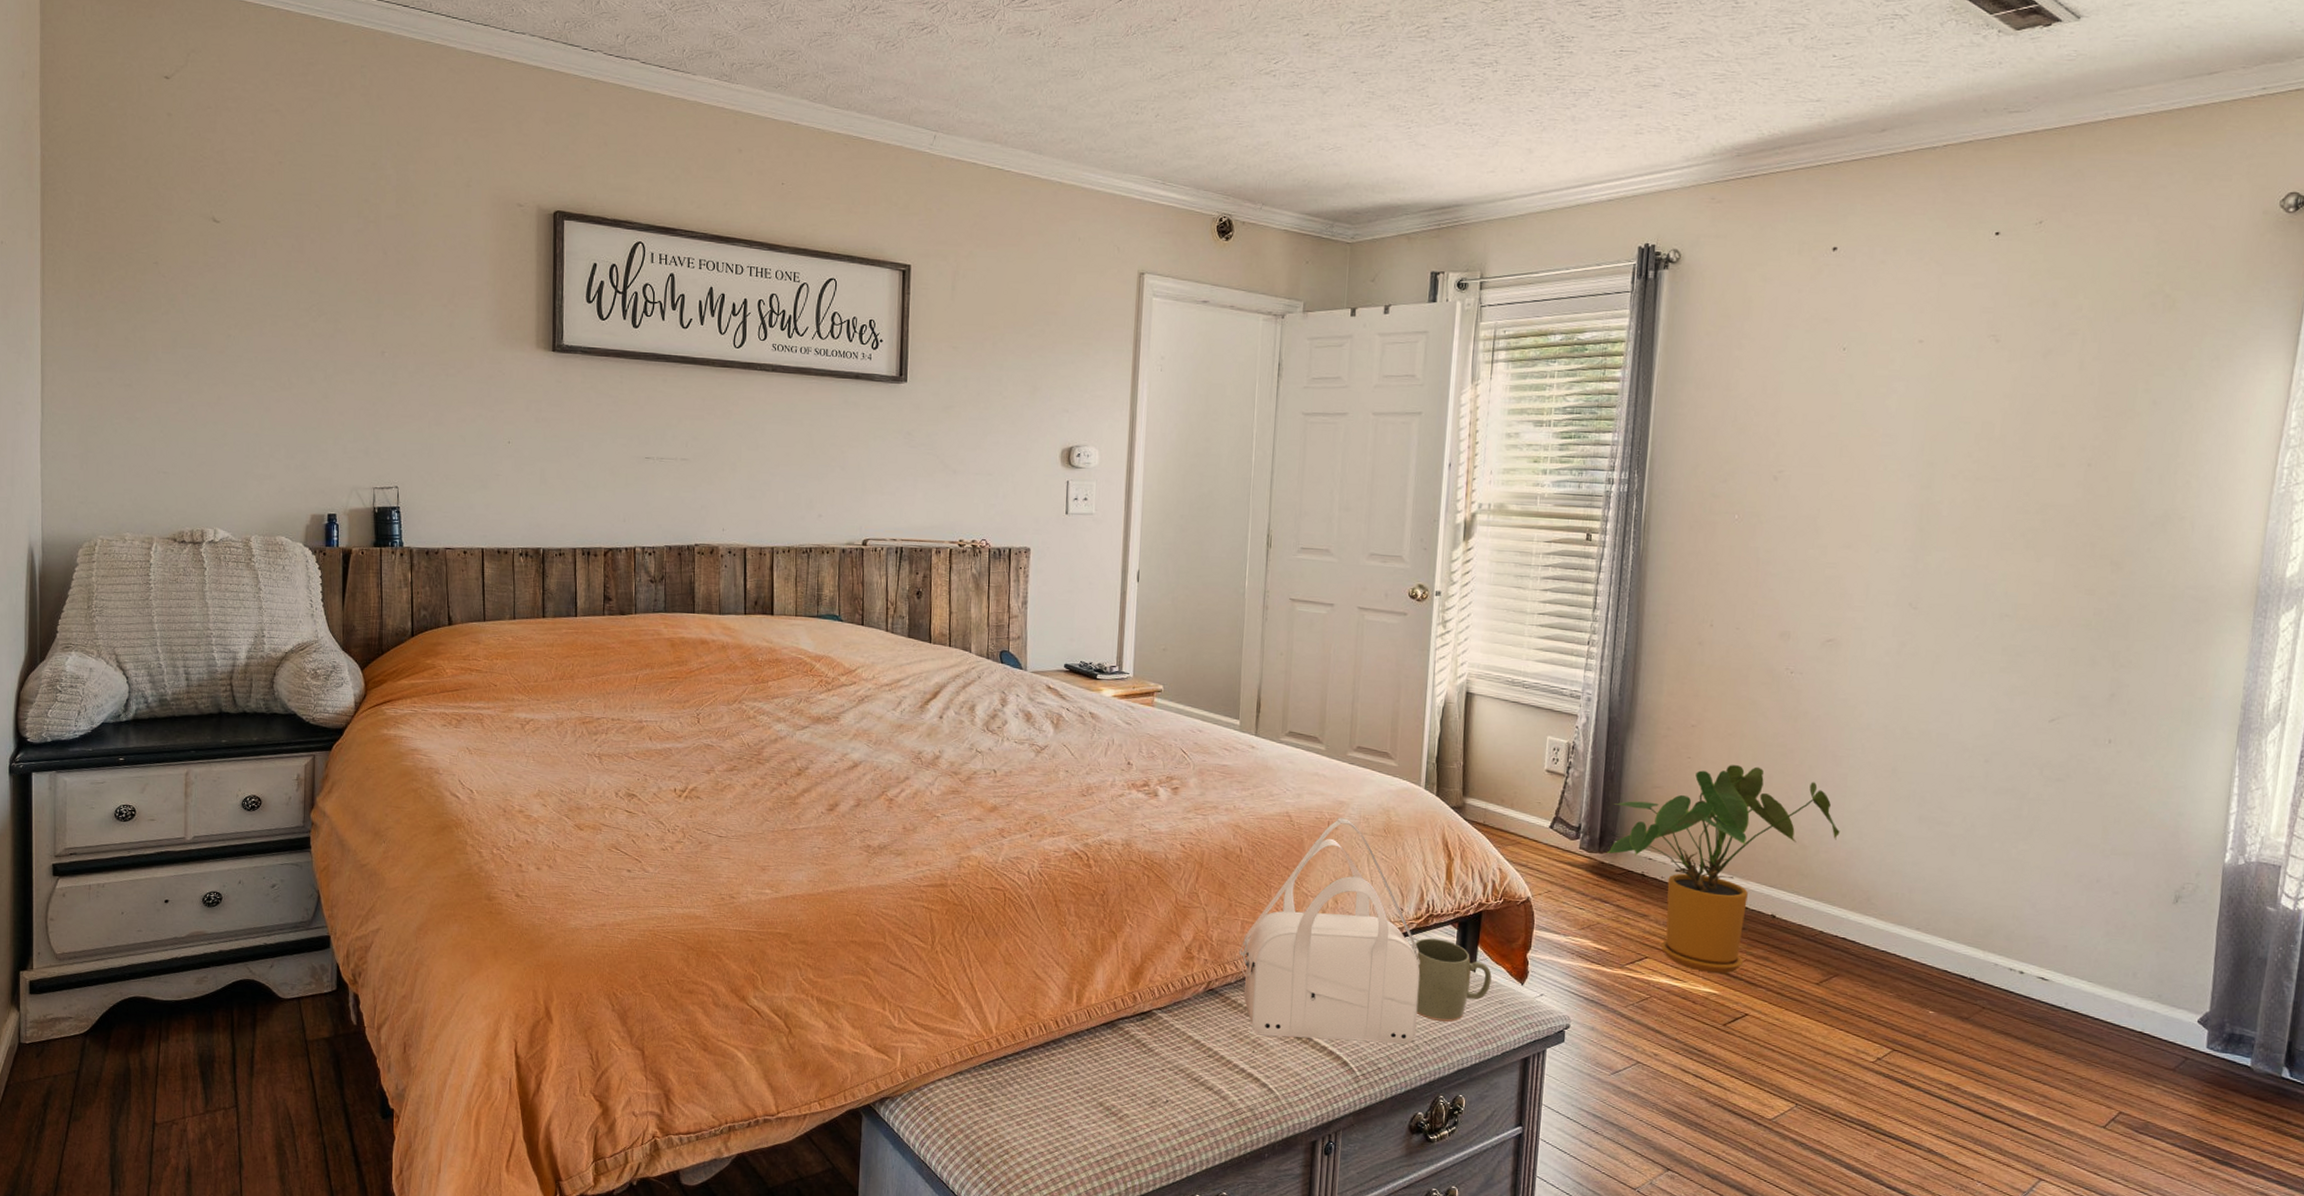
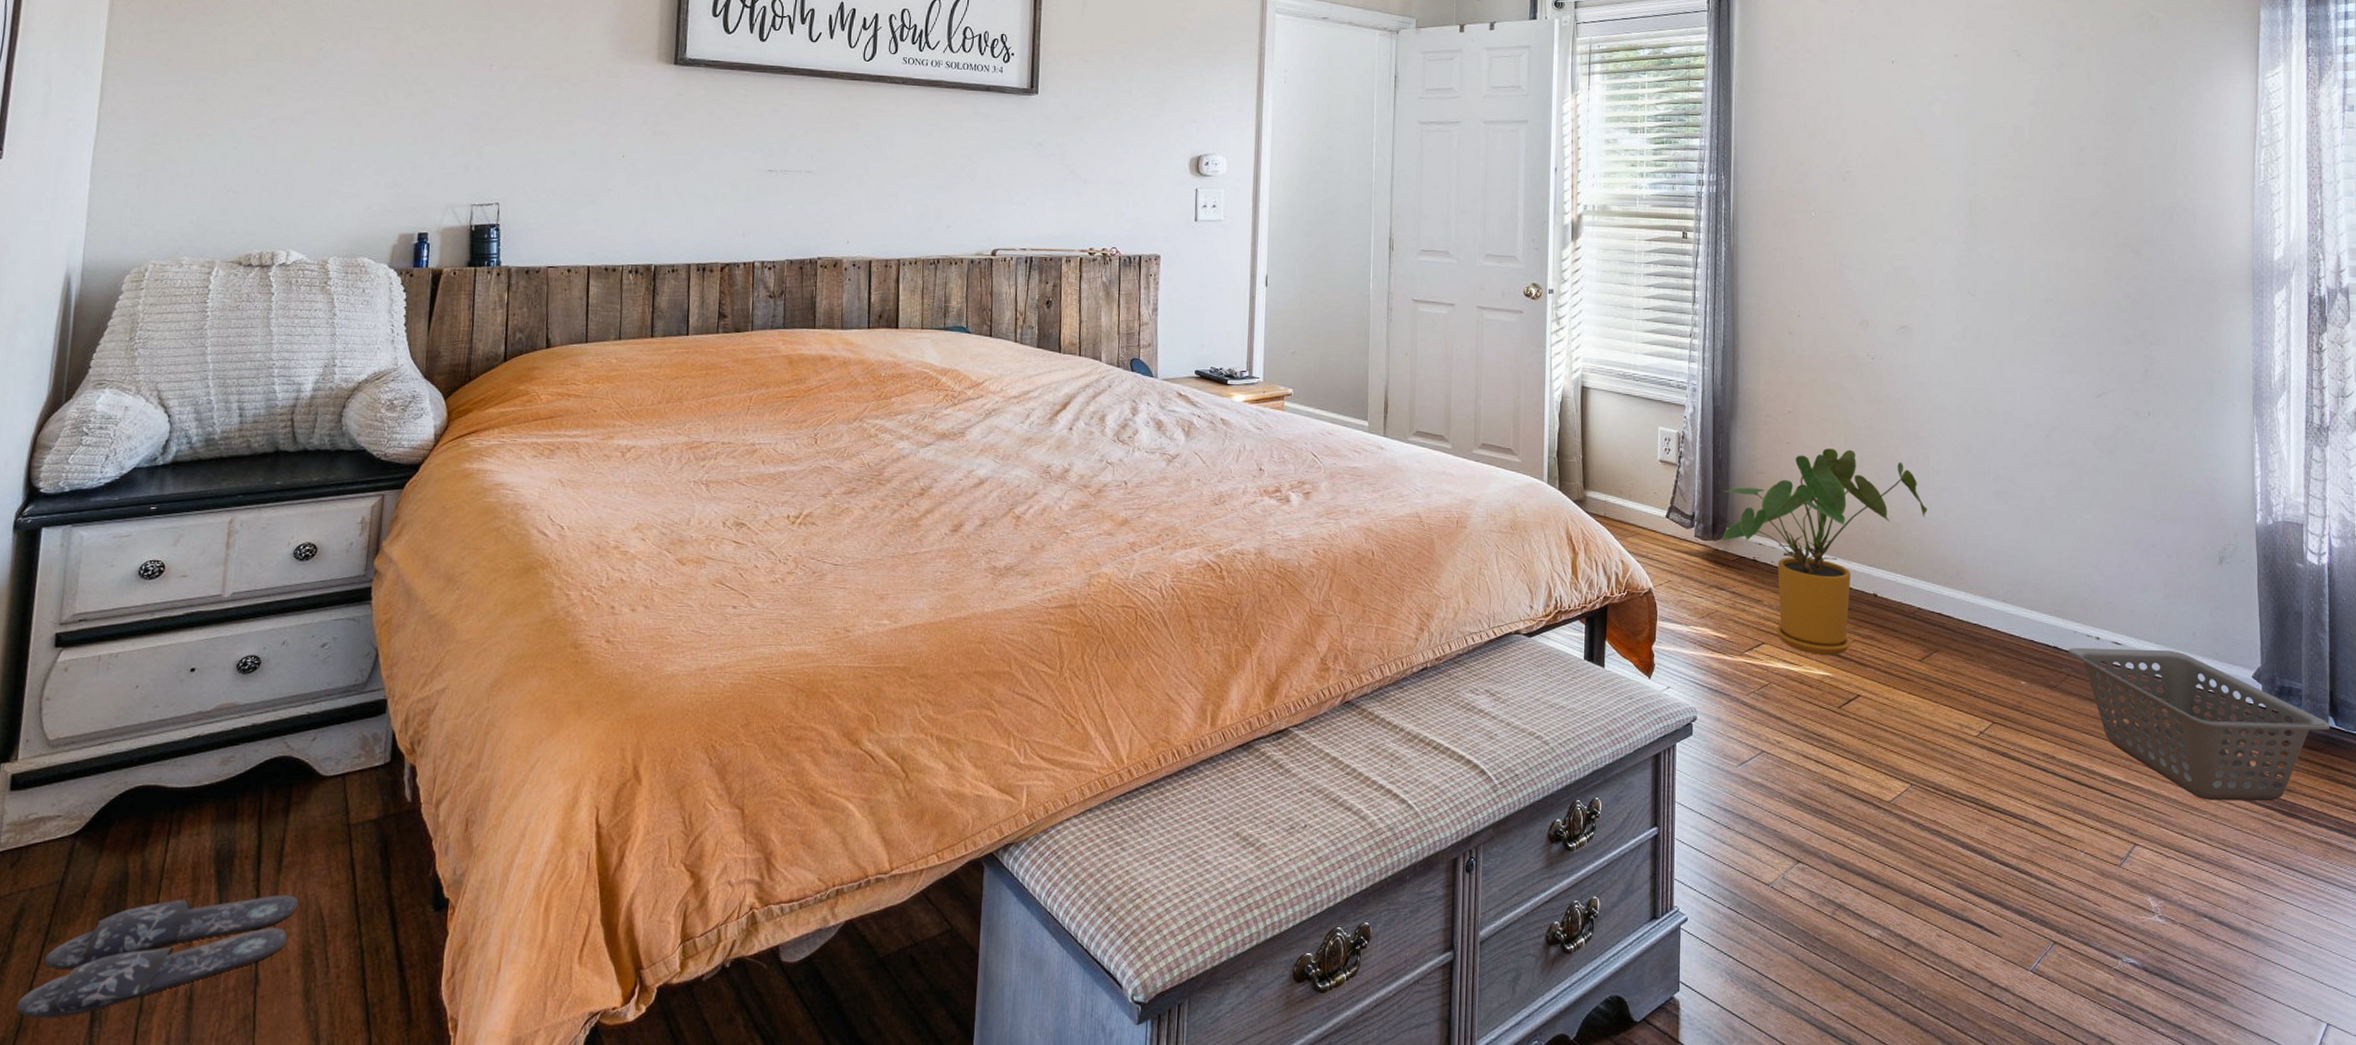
slippers: none [53,1093,270,1182] -> present [16,894,299,1019]
handbag: present [1238,818,1421,1045] -> none [1374,516,1552,748]
mug: present [1415,938,1492,1022] -> none [1545,635,1620,721]
laundry basket: none [1986,980,2284,1148] -> present [2068,647,2331,802]

